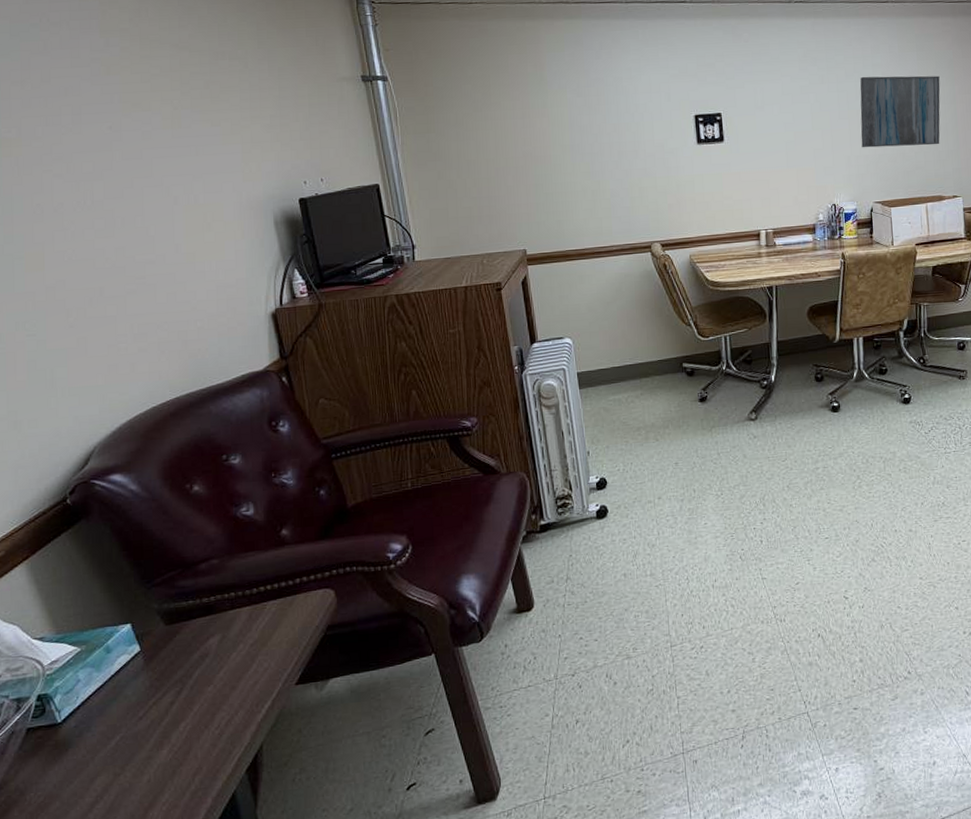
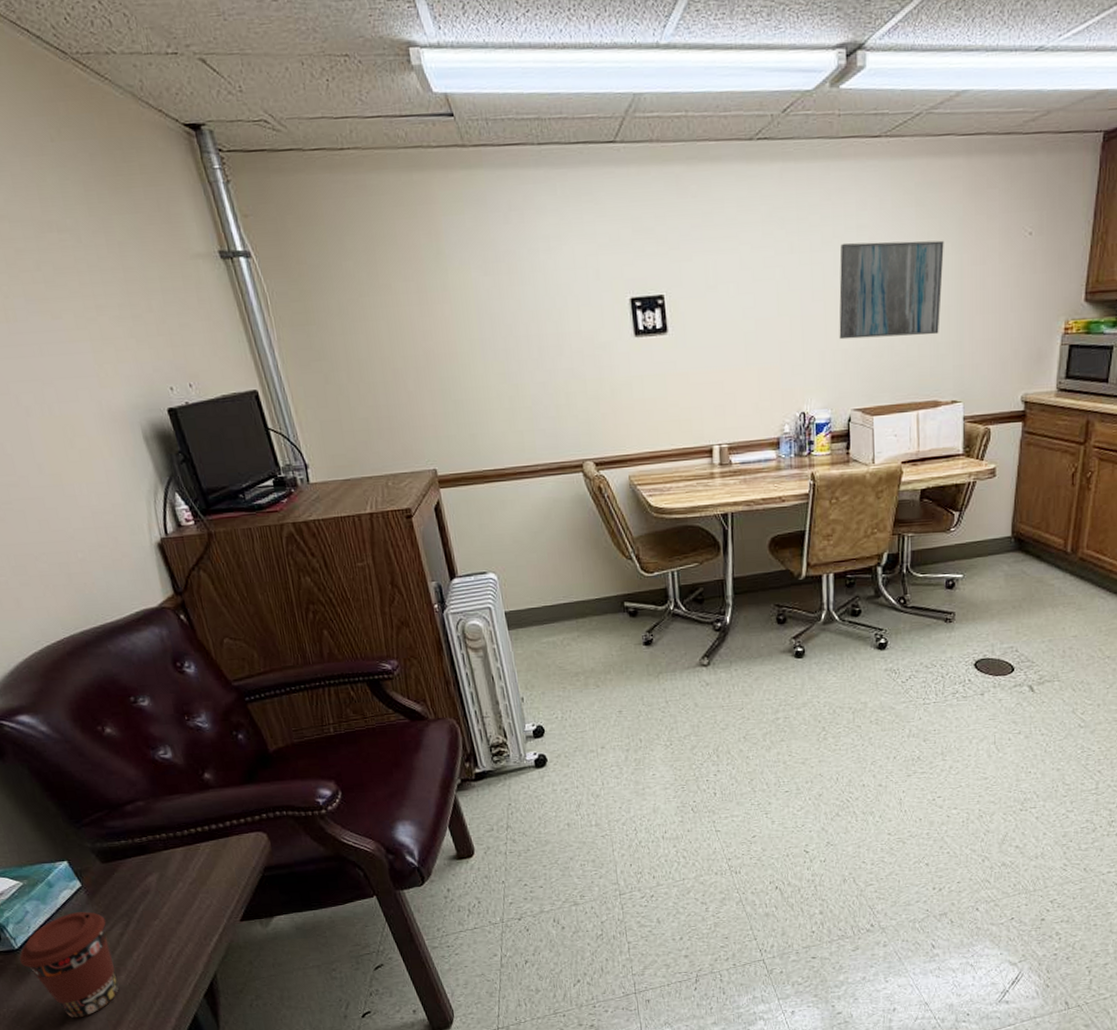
coffee cup: none [60,678,159,801] -> present [19,912,119,1018]

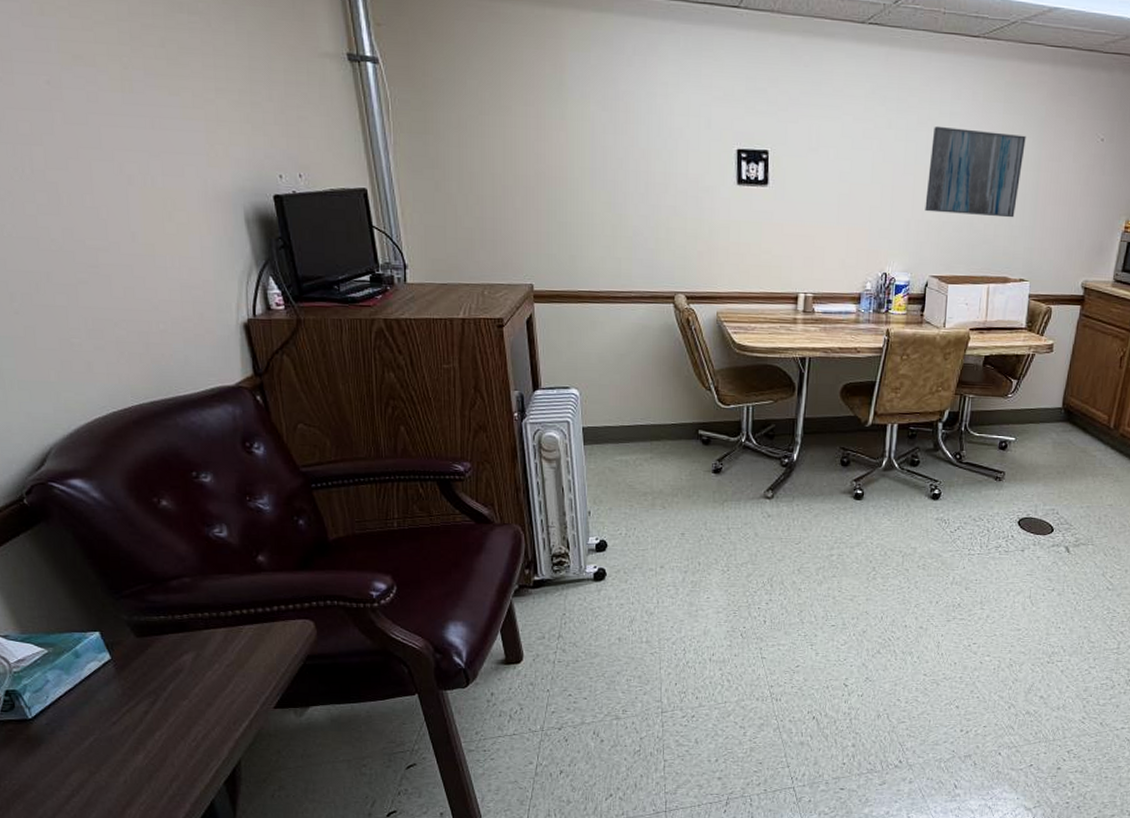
coffee cup: present [19,912,119,1018] -> none [31,685,134,795]

